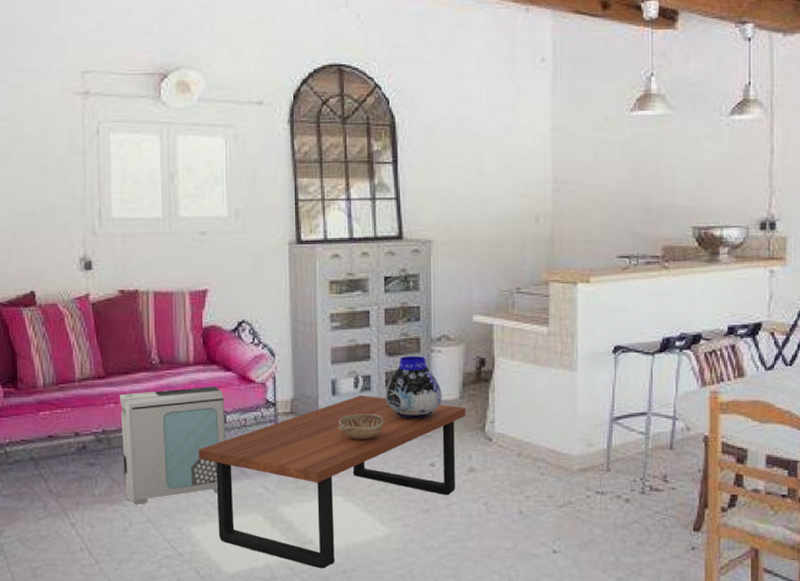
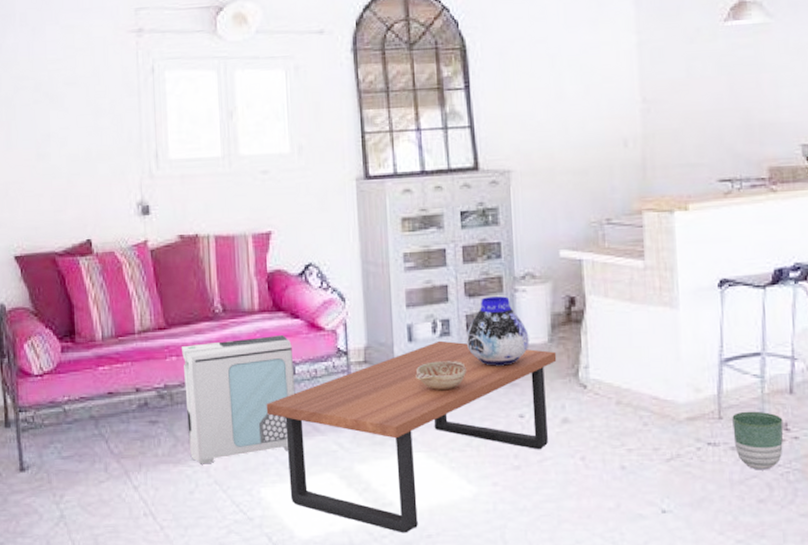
planter: none [619,464,663,516] -> present [732,411,784,470]

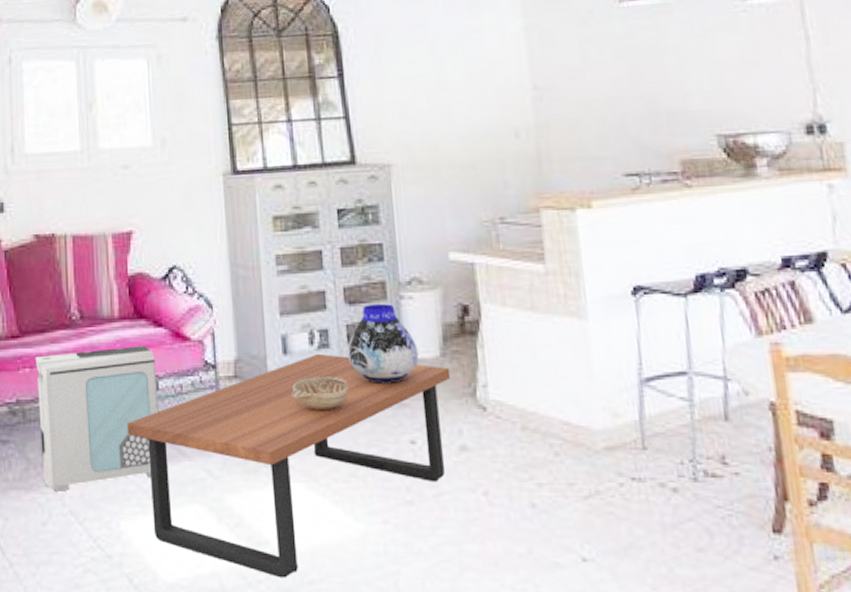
planter: present [732,411,784,470] -> none [658,440,722,512]

